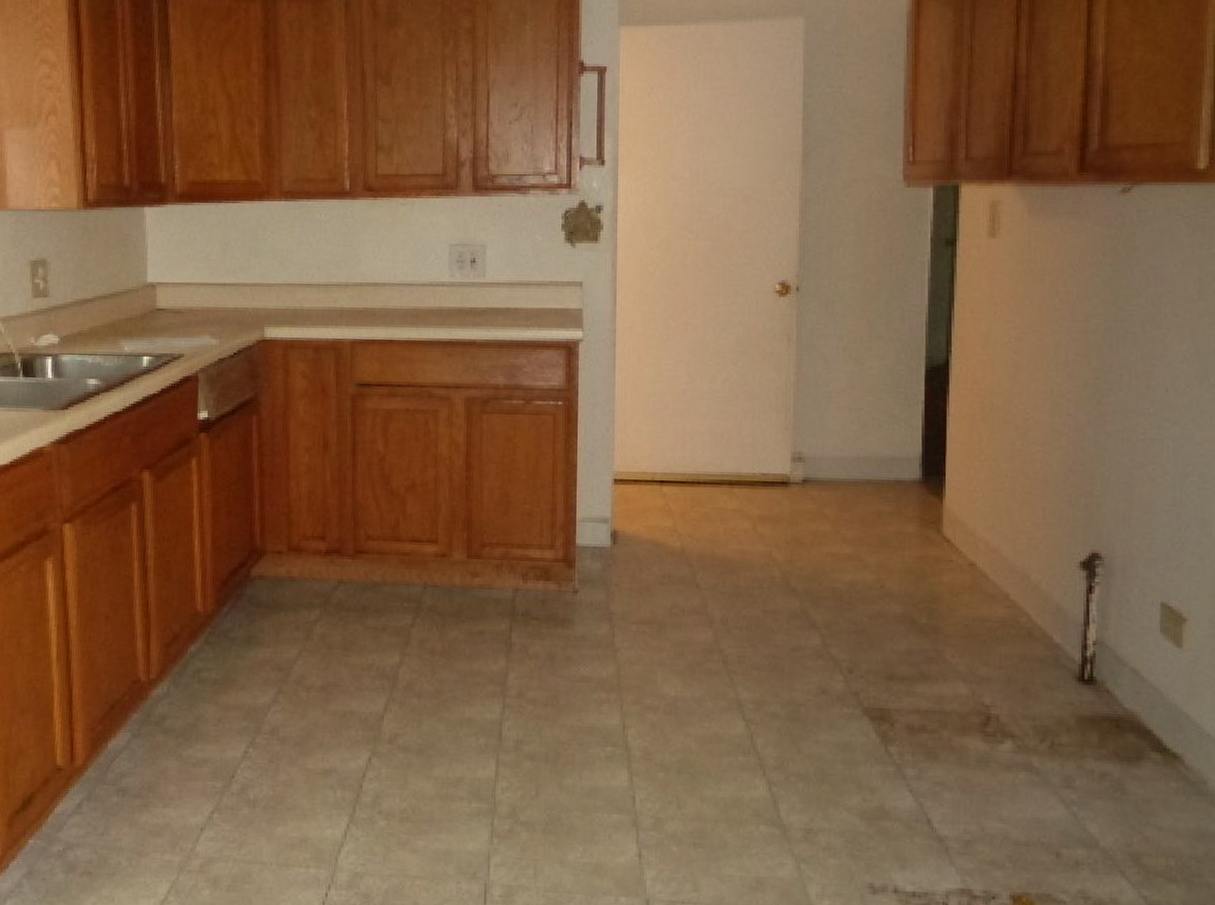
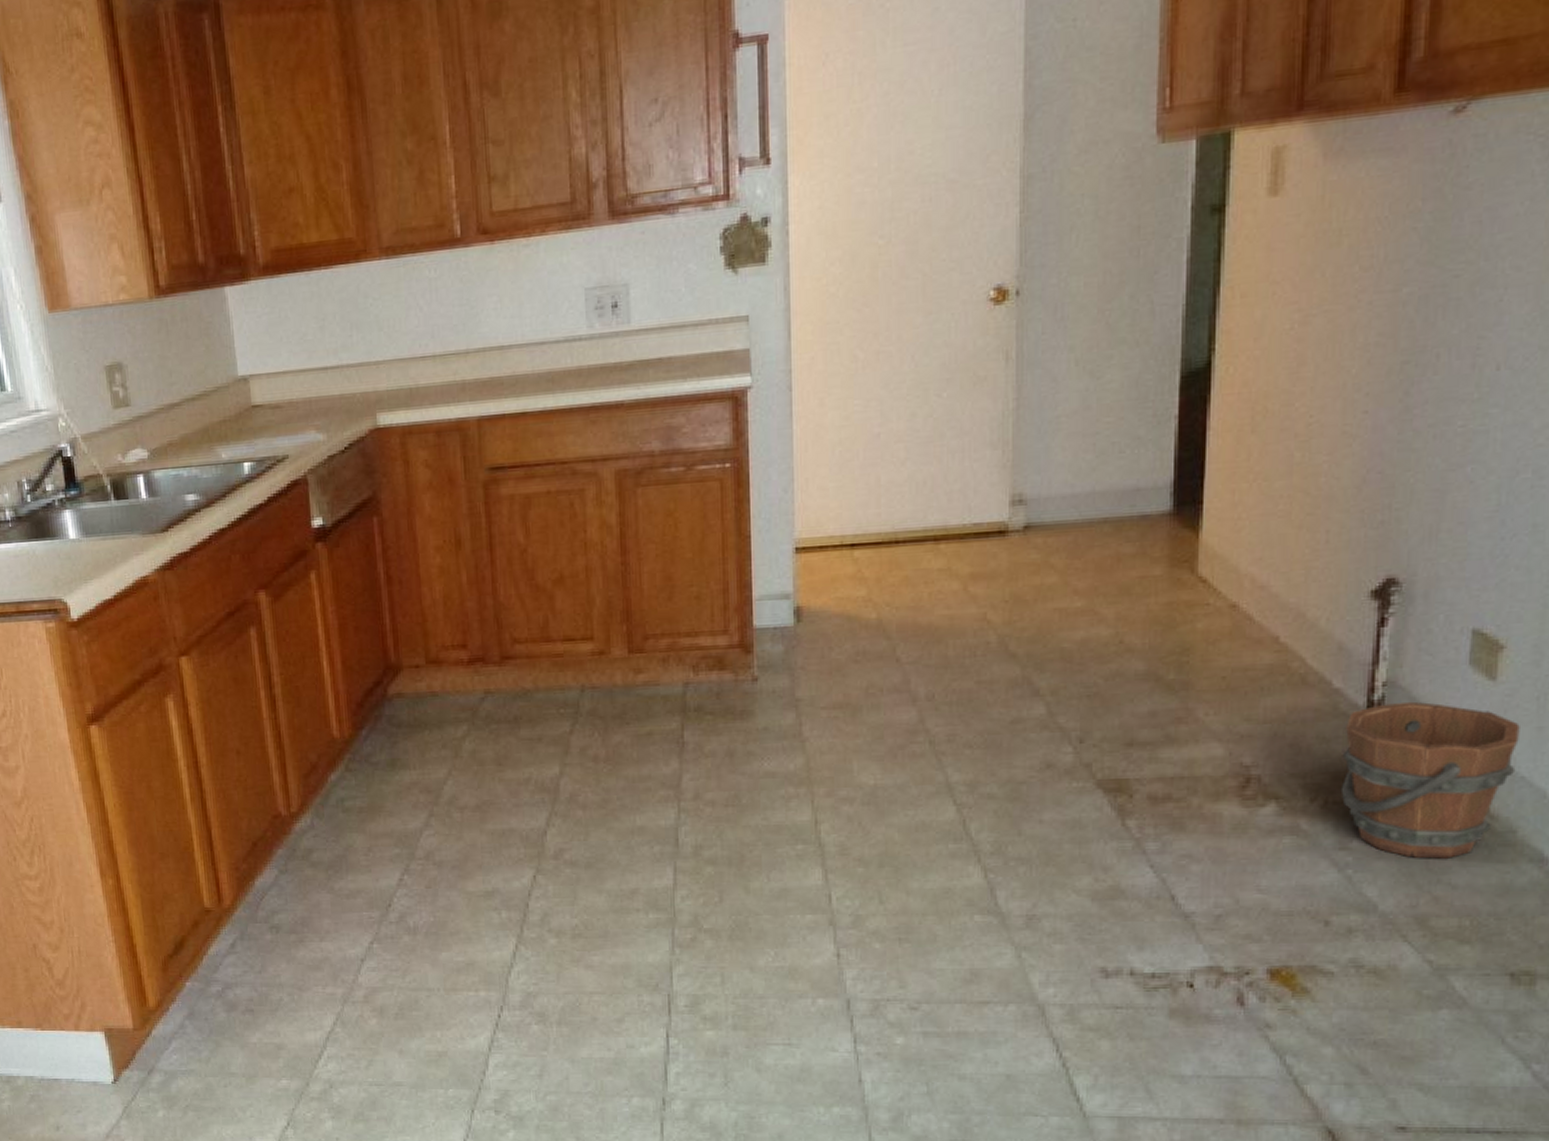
bucket: none [1064,660,1204,803] -> present [1340,701,1520,859]

